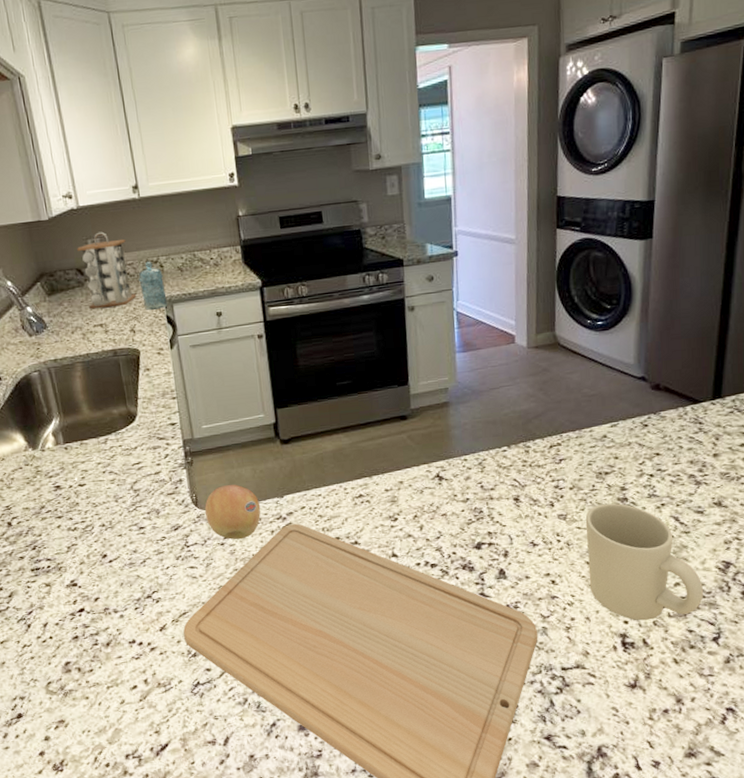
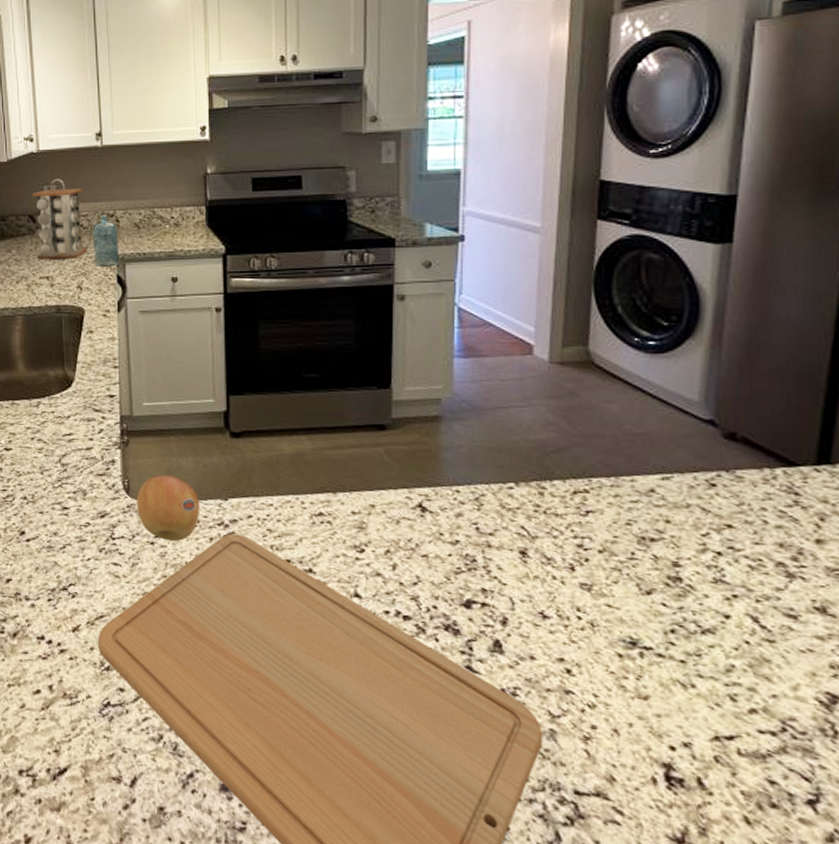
mug: present [585,503,704,621] -> none [619,579,795,757]

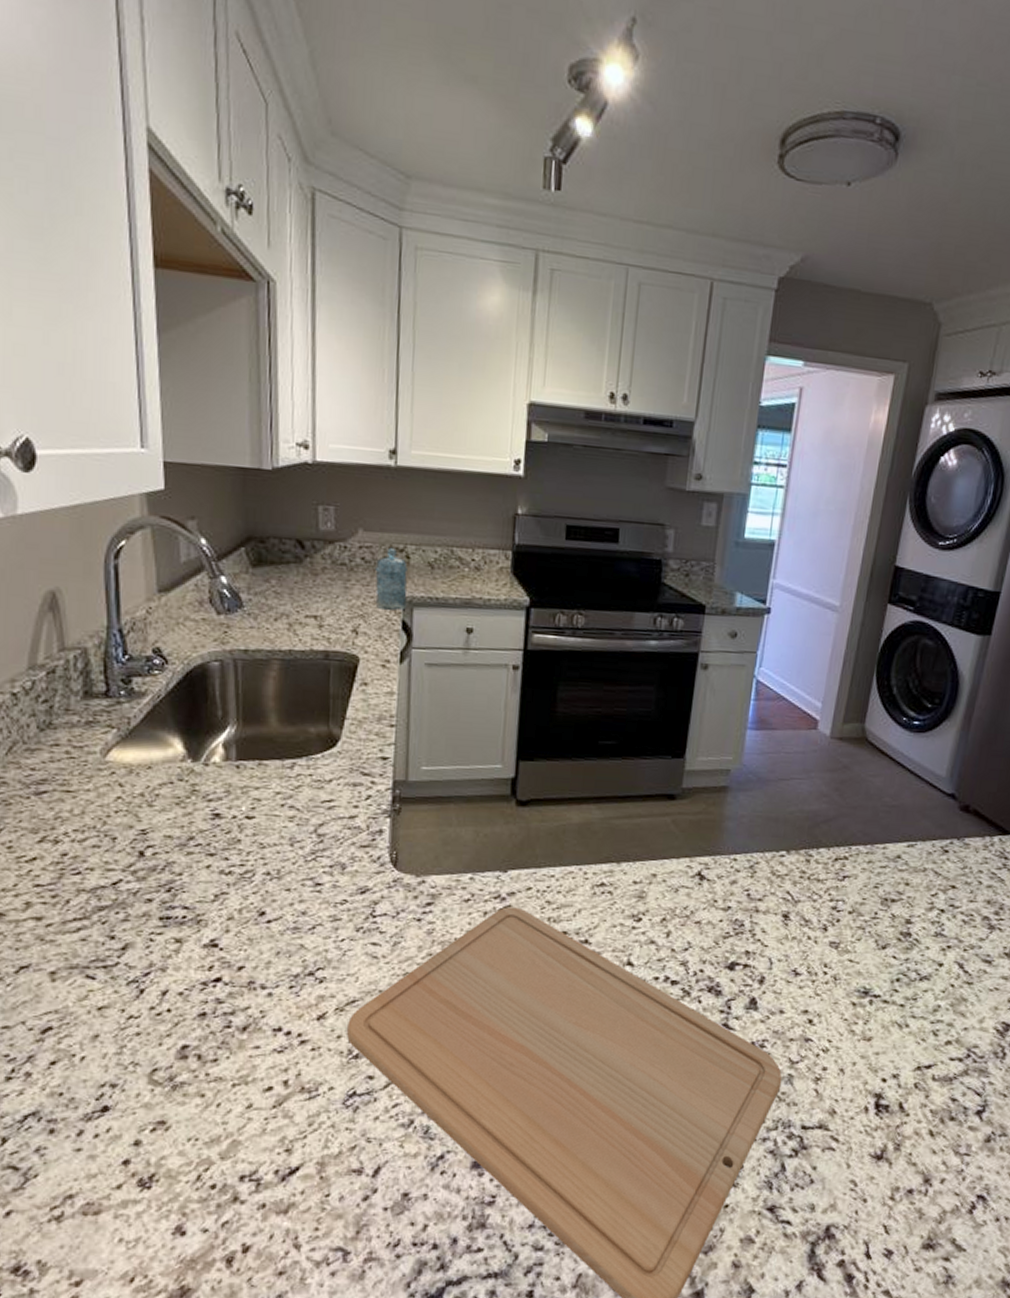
spice rack: present [32,178,87,260] -> none [303,498,368,598]
fruit: present [137,474,200,542] -> none [404,845,477,917]

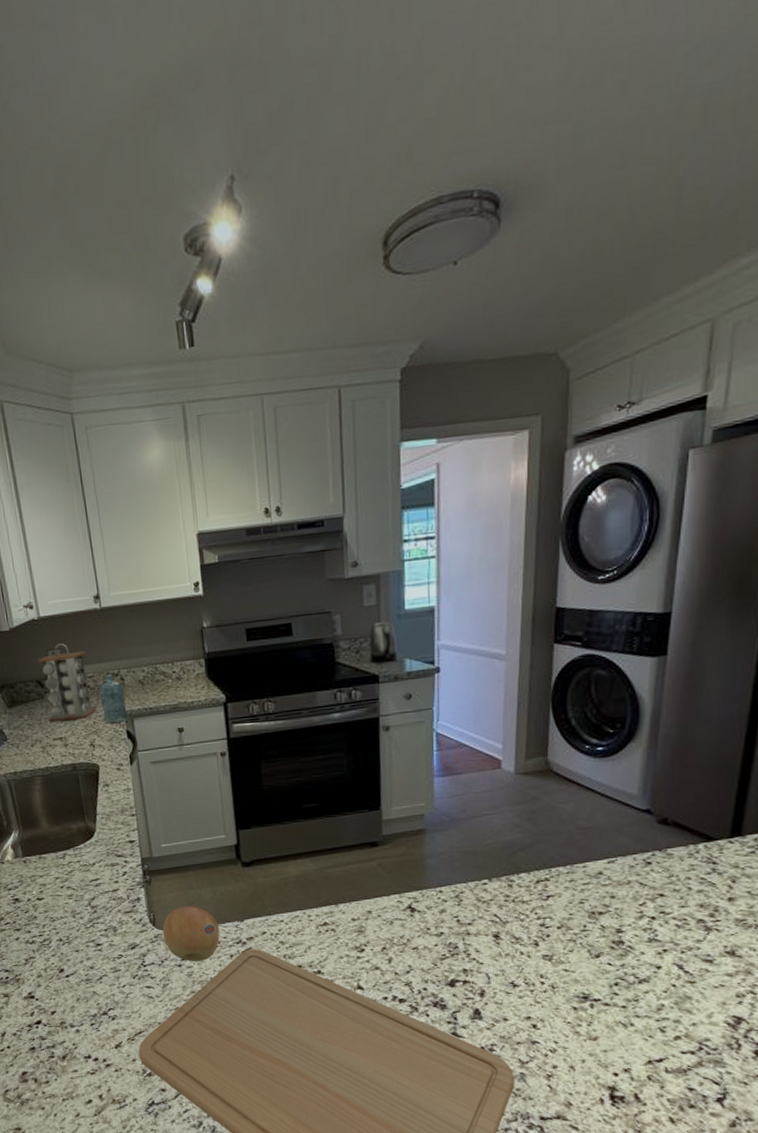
spice rack: none [303,498,368,598] -> present [38,643,96,723]
fruit: none [404,845,477,917] -> present [162,905,220,962]
kettle: none [698,546,731,593] -> present [368,622,398,663]

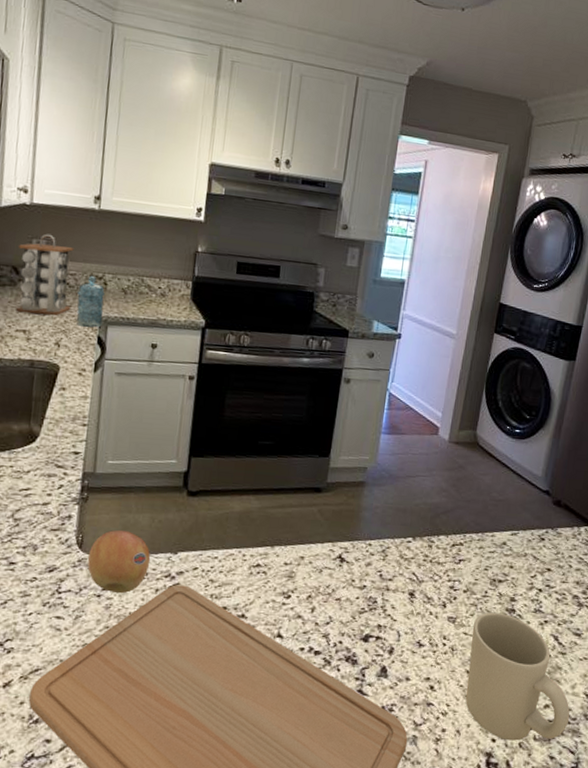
kettle: present [368,622,398,663] -> none [343,283,370,321]
mug: none [574,945,709,1074] -> present [466,612,570,741]

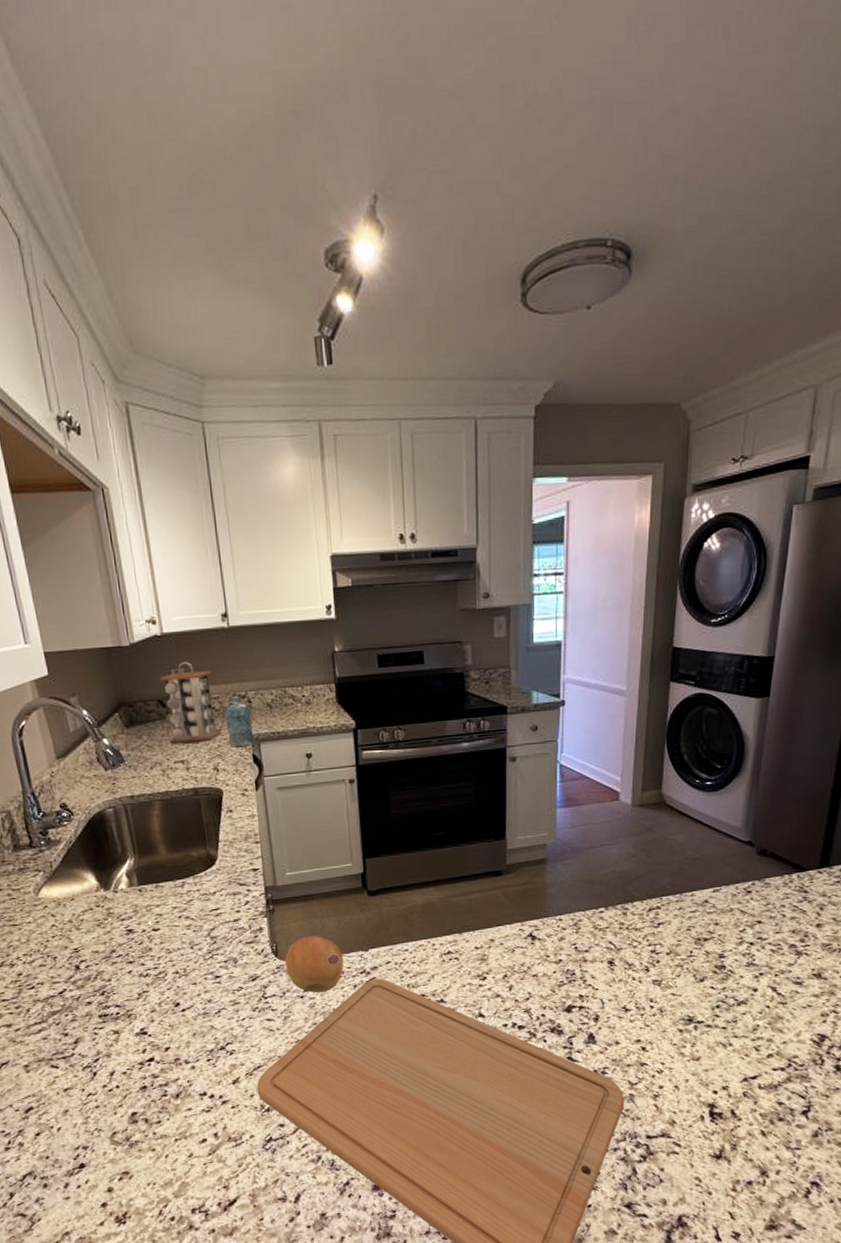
mug: present [466,612,570,741] -> none [680,970,797,1091]

